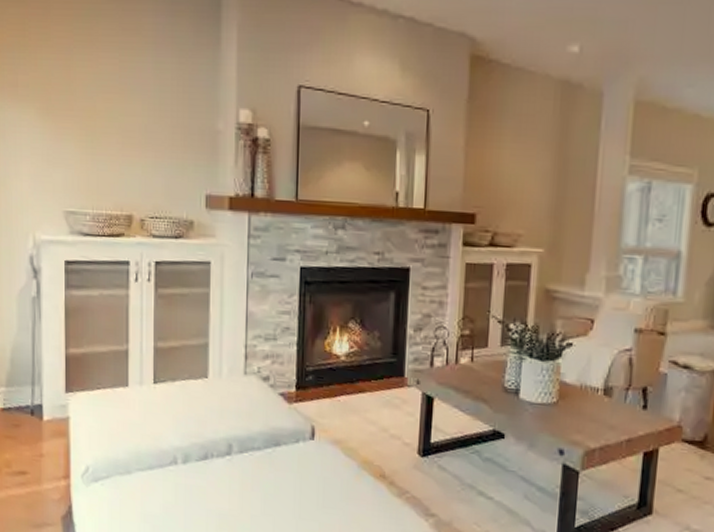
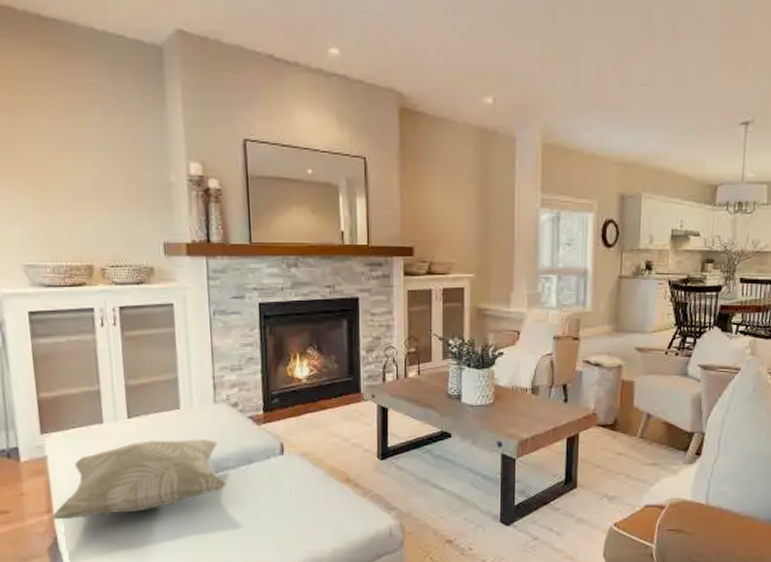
decorative pillow: none [68,410,250,488] -> present [51,439,226,520]

